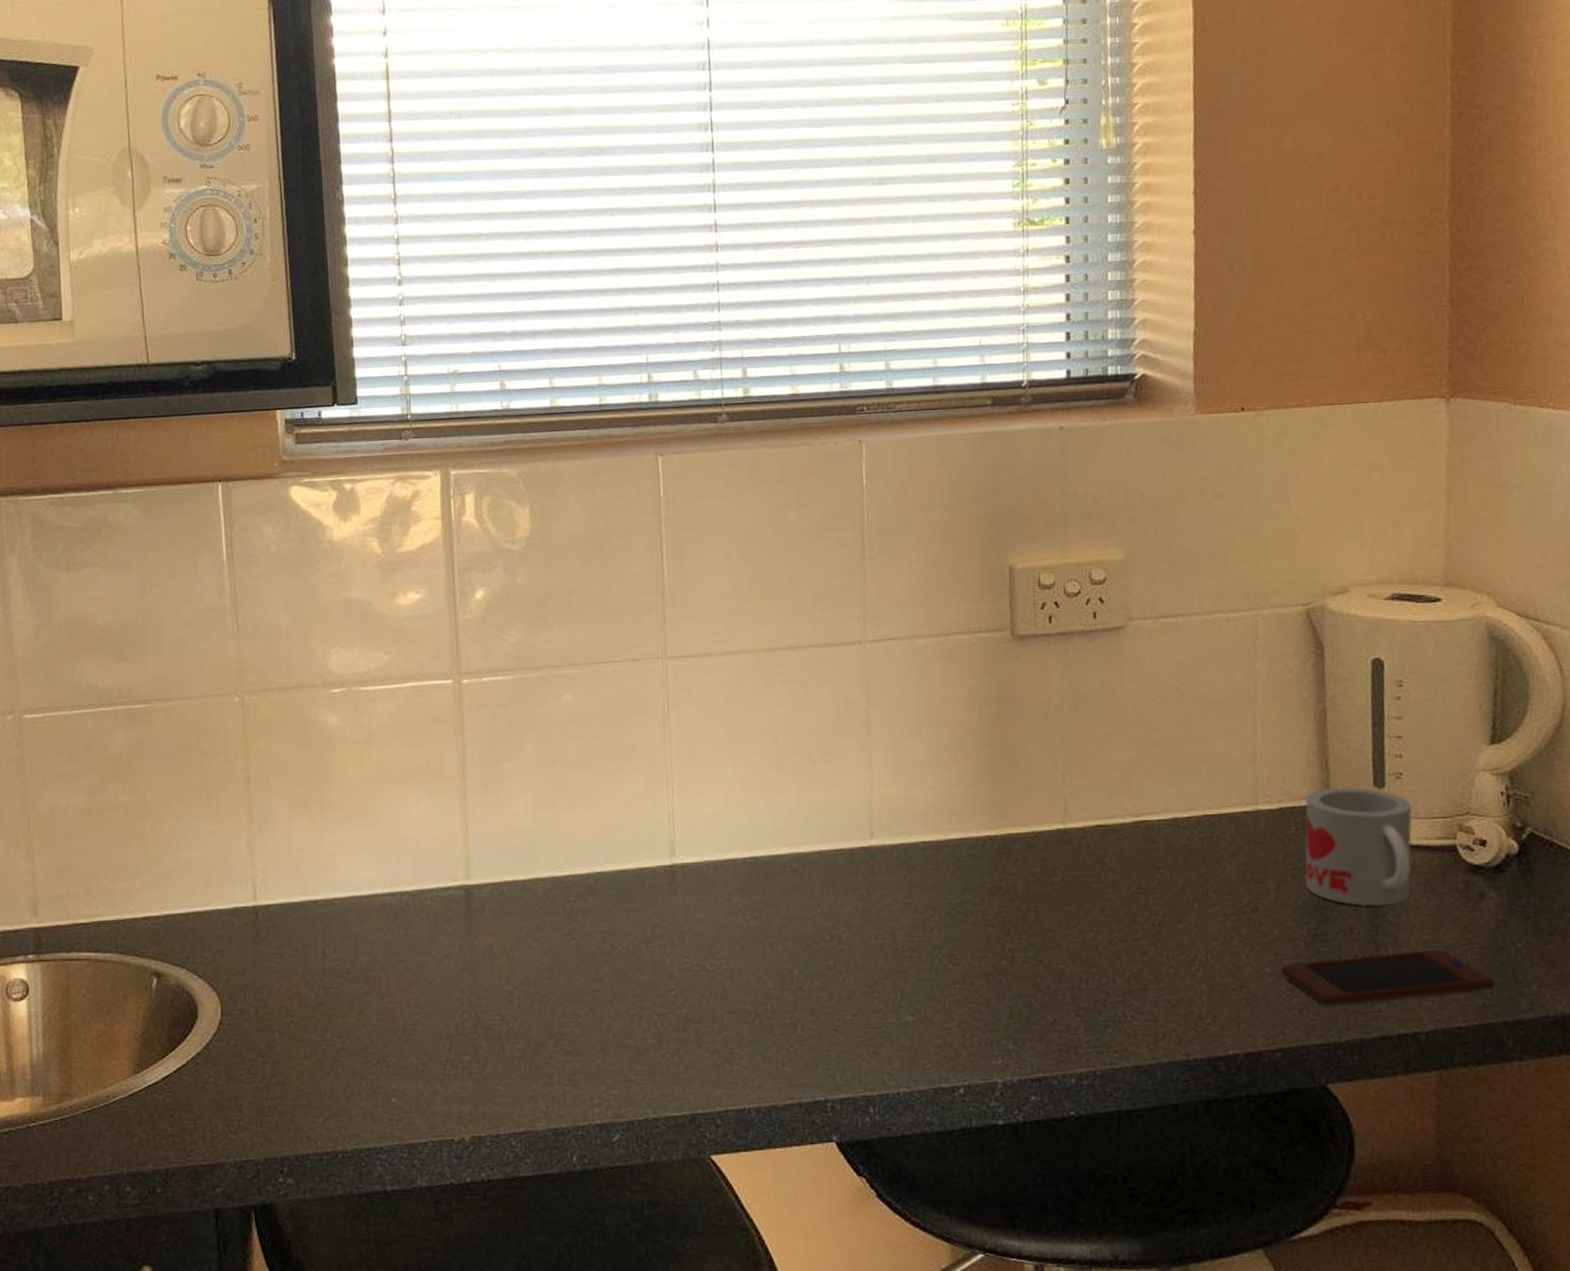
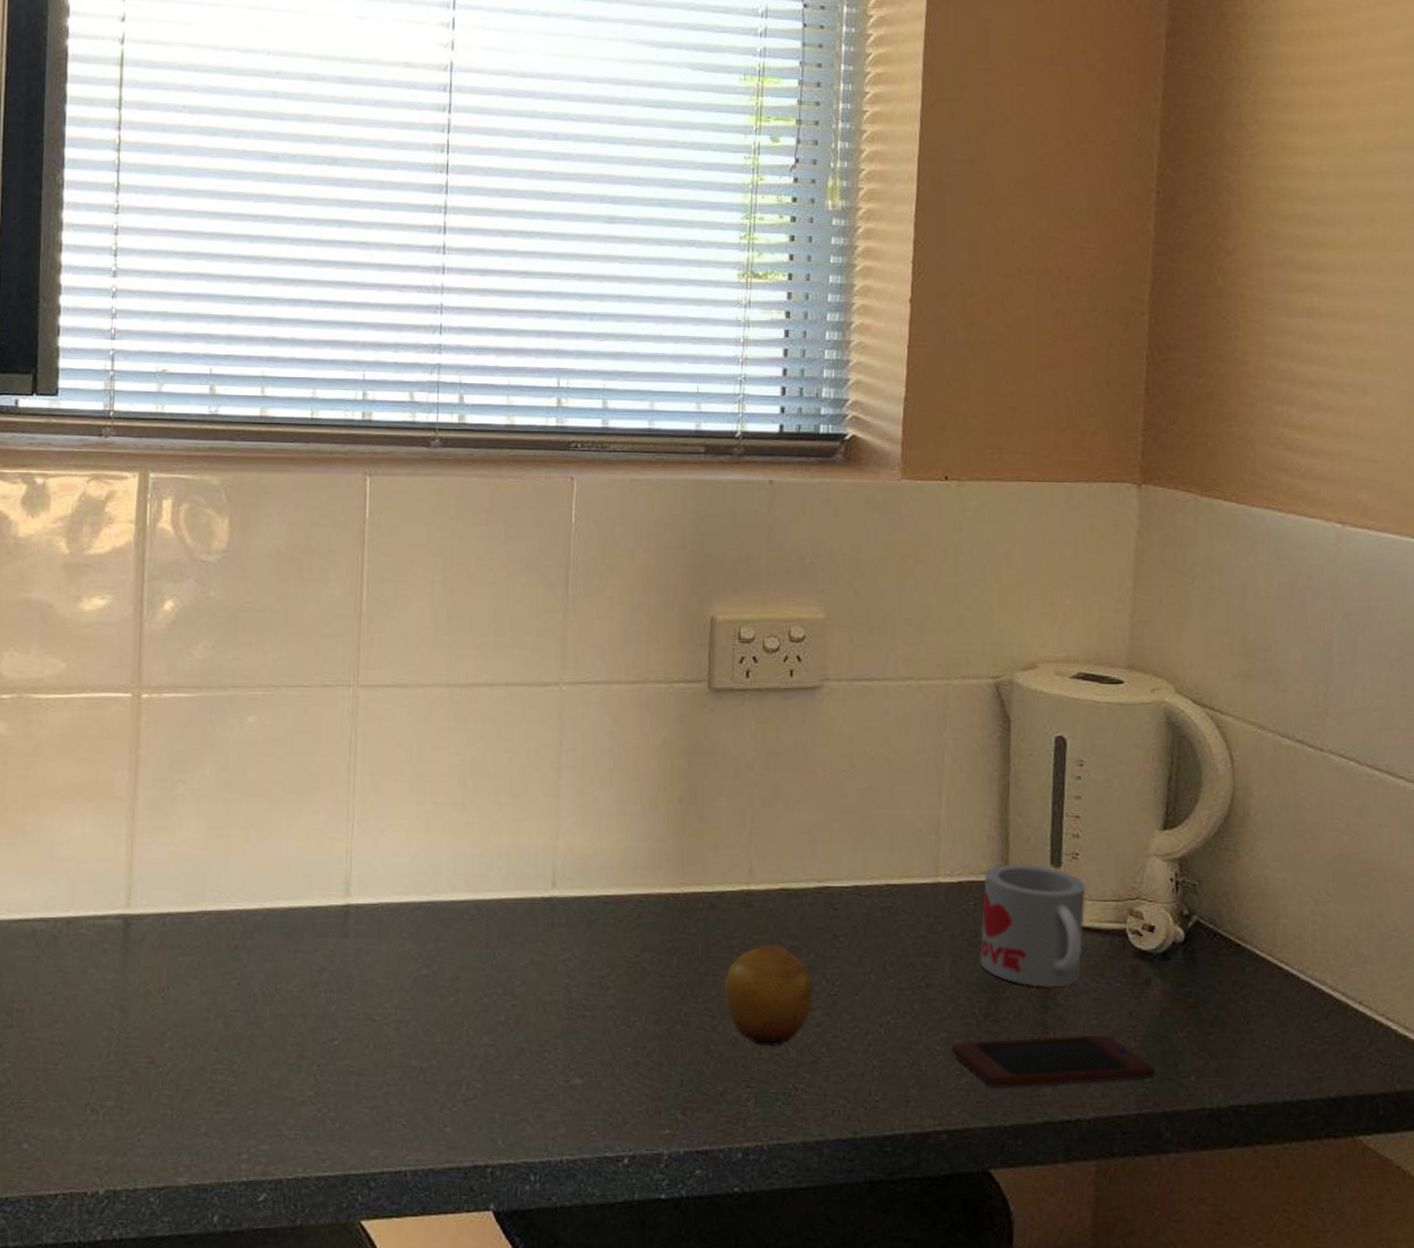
fruit: none [1047,879,1136,977] -> present [724,944,812,1047]

